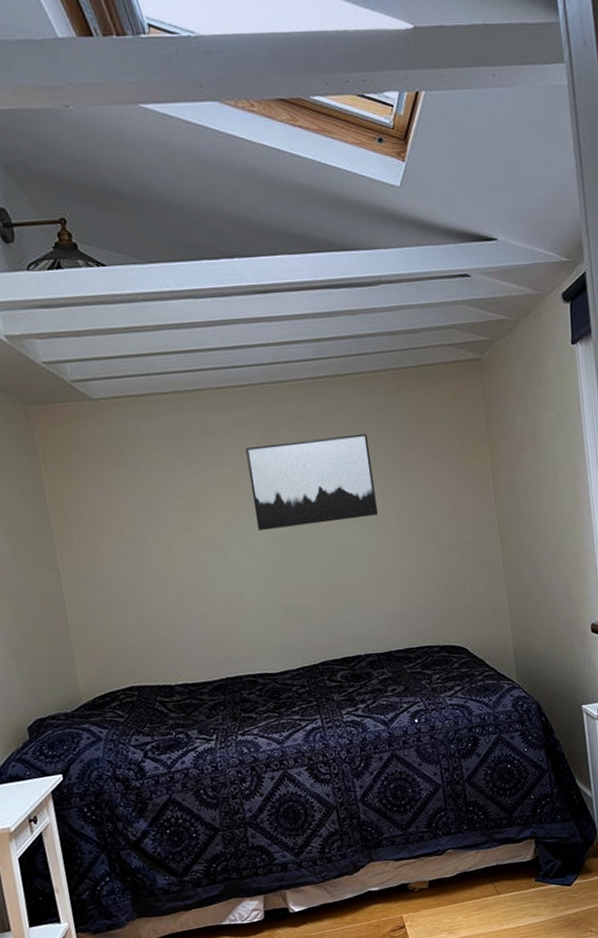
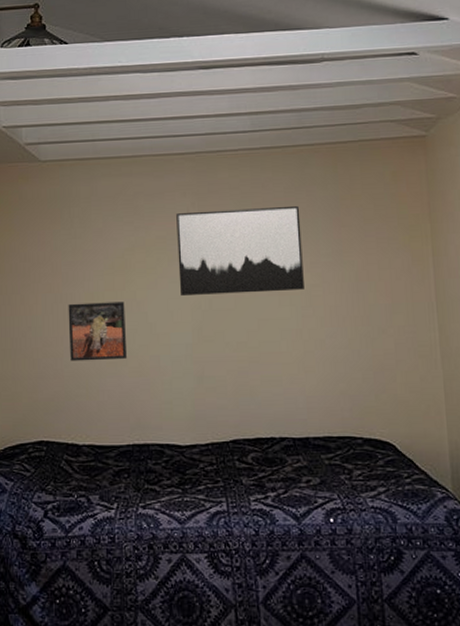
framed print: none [142,541,211,606] -> present [68,301,128,362]

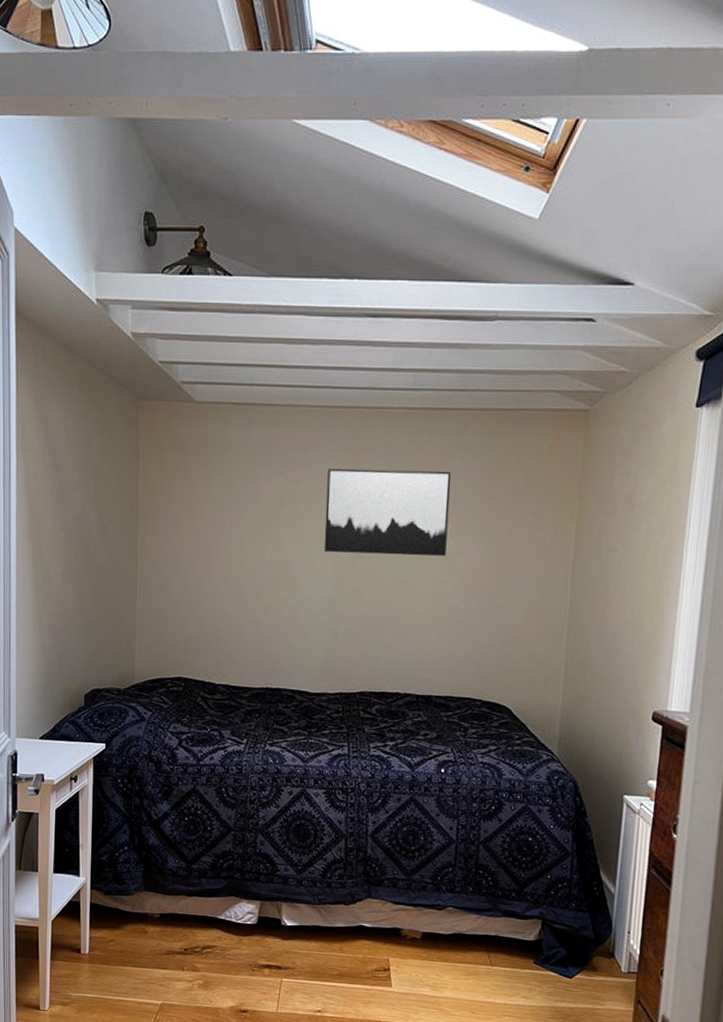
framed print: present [68,301,128,362] -> none [212,550,269,608]

